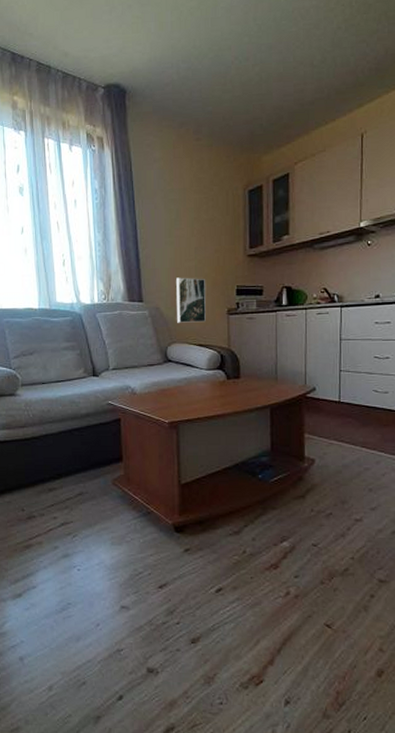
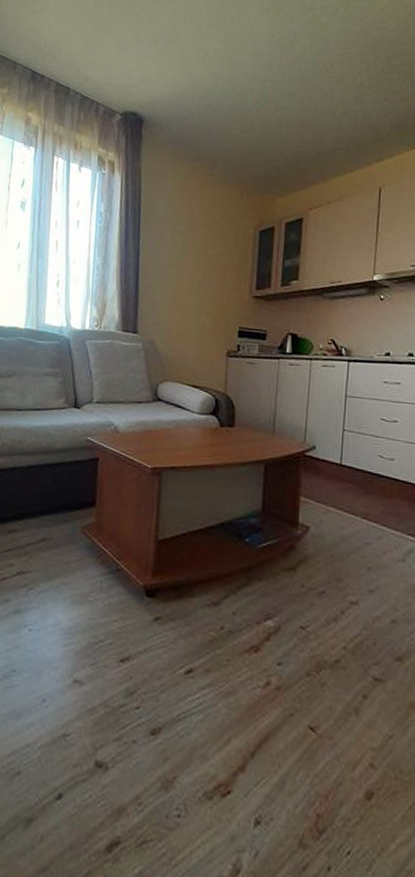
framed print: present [176,277,206,323] -> none [172,311,206,362]

